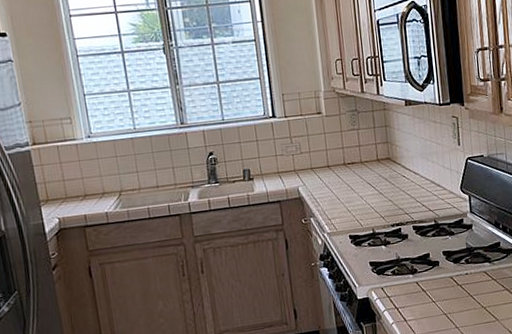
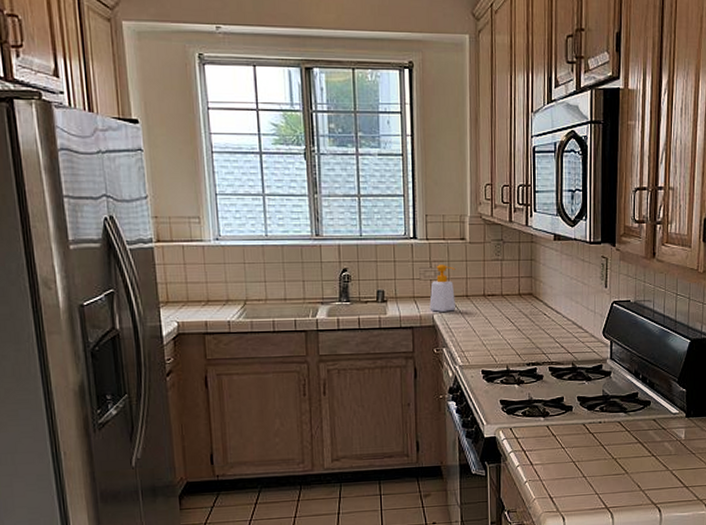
soap bottle: none [293,139,319,185] -> present [429,265,456,312]

